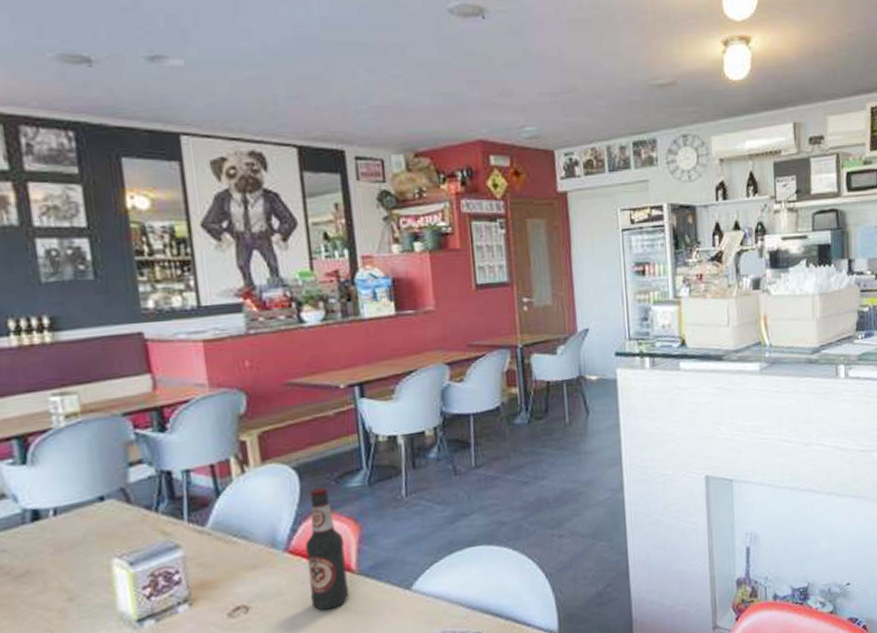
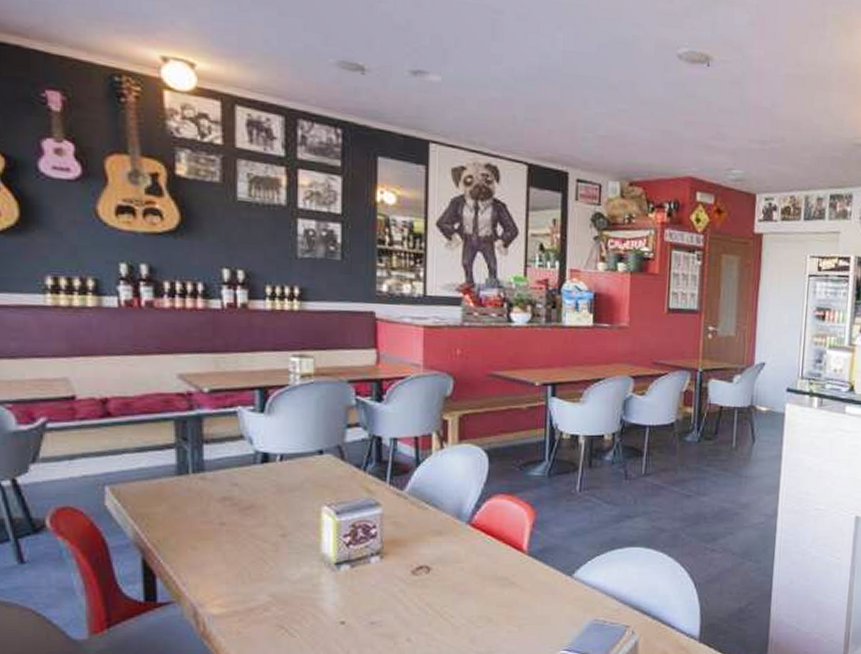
bottle: present [305,486,350,611] -> none [484,471,520,582]

